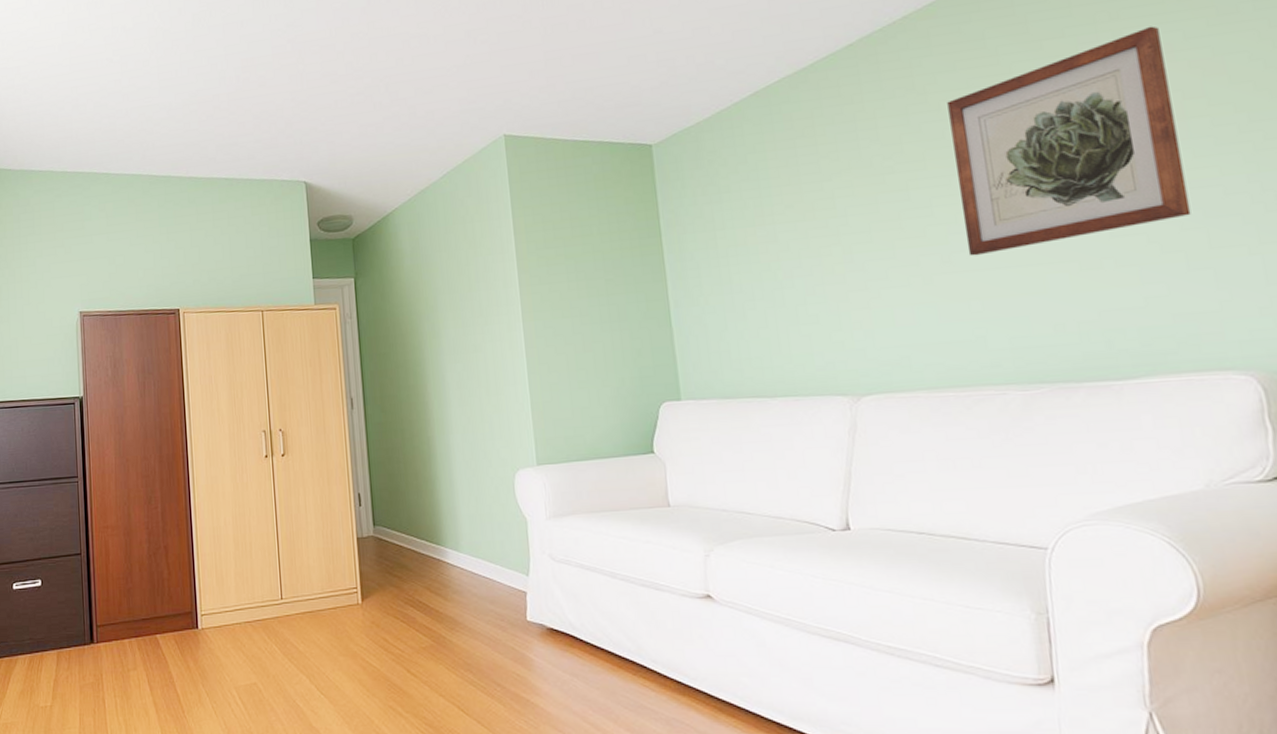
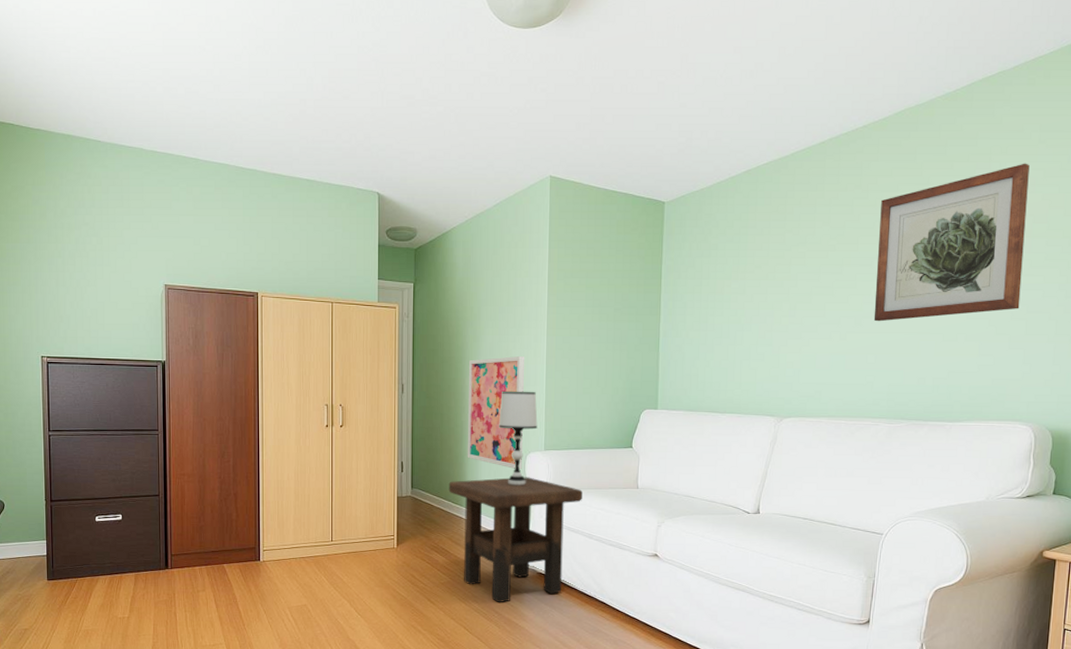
side table: none [419,501,596,672] -> present [448,477,582,603]
wall art: none [430,350,511,493] -> present [467,356,525,470]
table lamp: none [474,391,525,514] -> present [499,390,538,486]

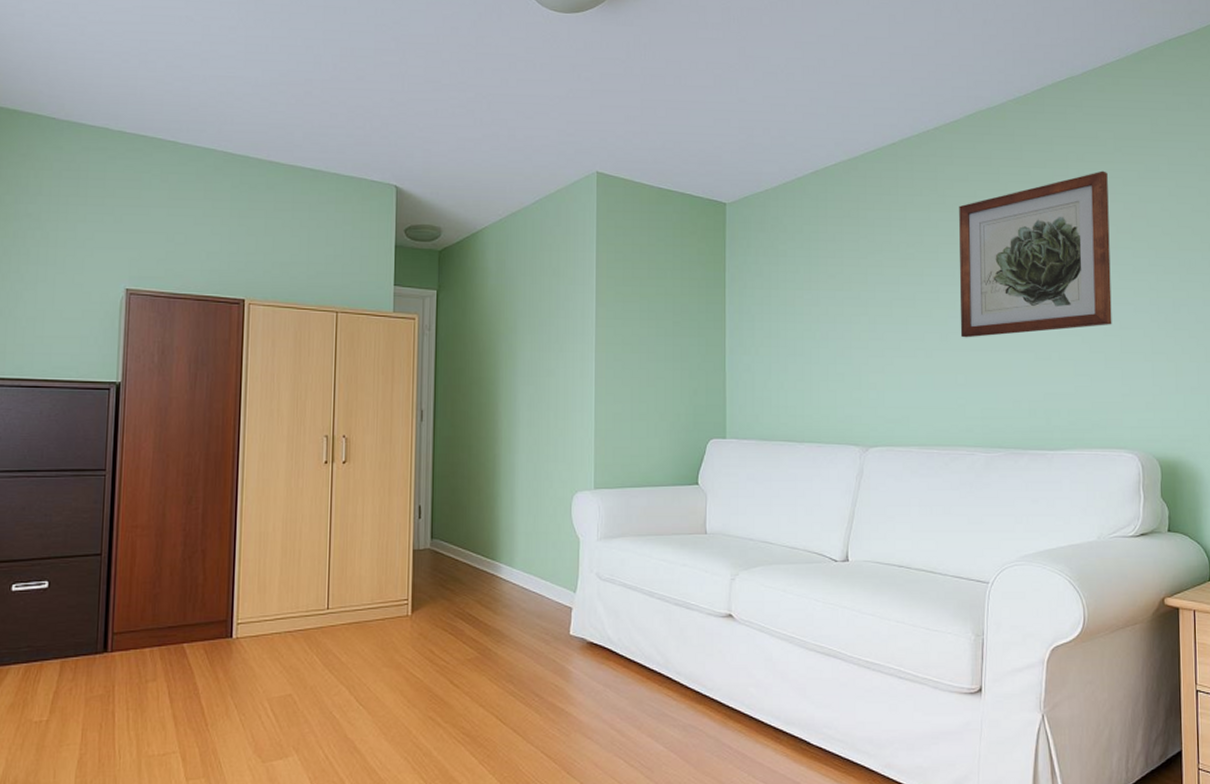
side table: present [448,477,582,603] -> none [477,522,641,683]
wall art: present [467,356,525,470] -> none [500,377,570,514]
table lamp: present [499,390,538,486] -> none [539,417,586,533]

